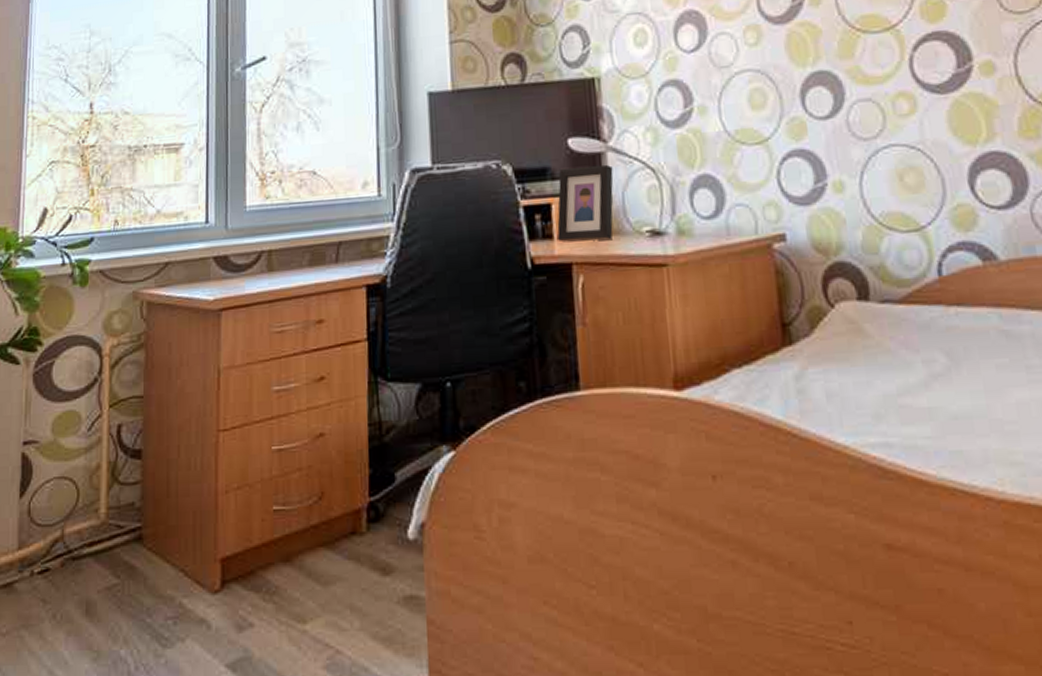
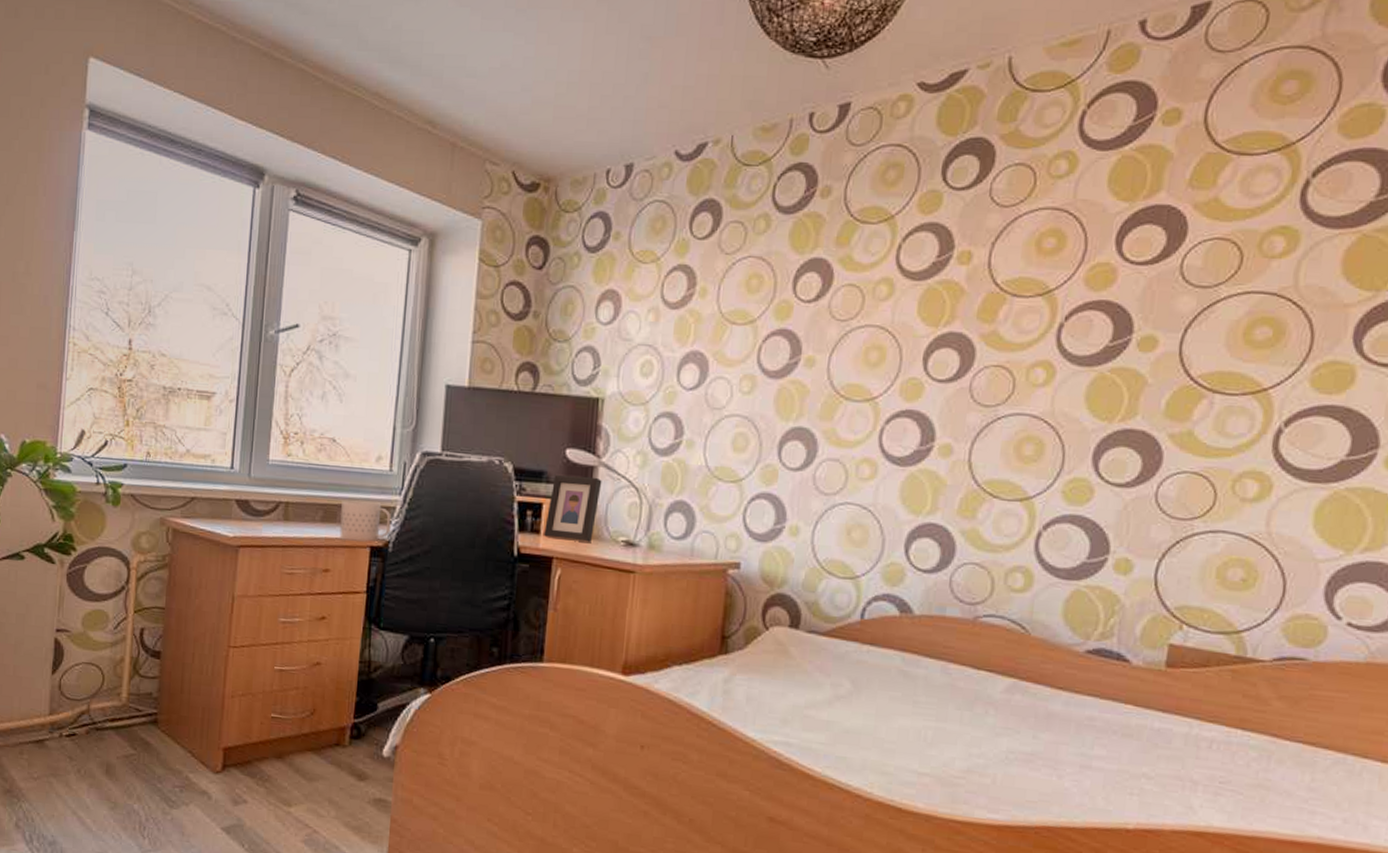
mug: none [329,234,387,283] -> present [339,500,392,542]

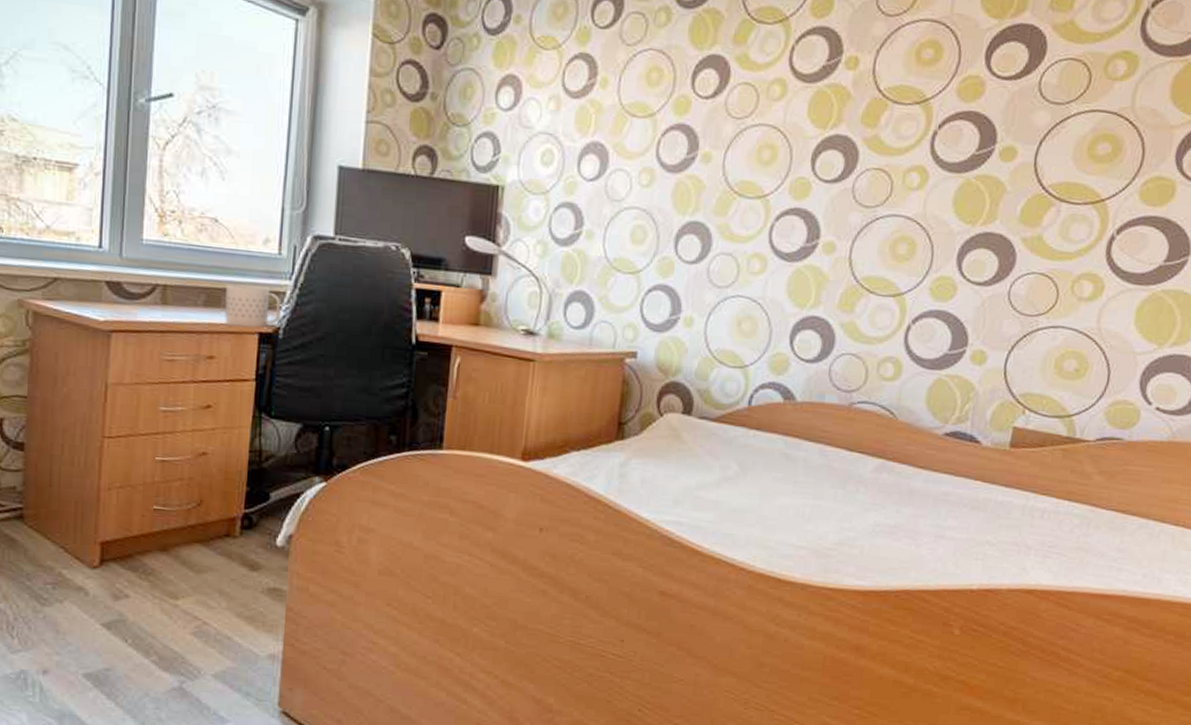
picture frame: present [544,475,602,542] -> none [443,263,502,331]

